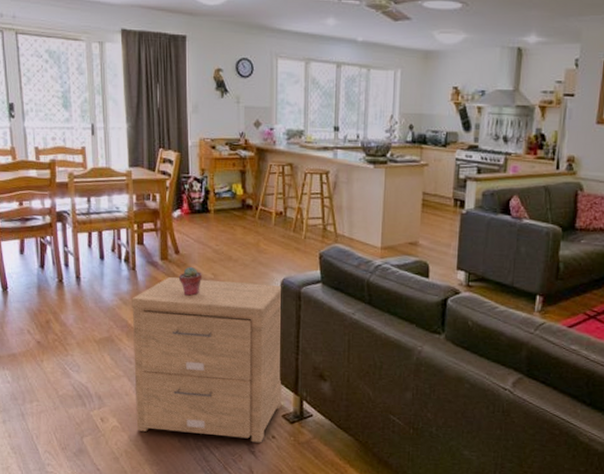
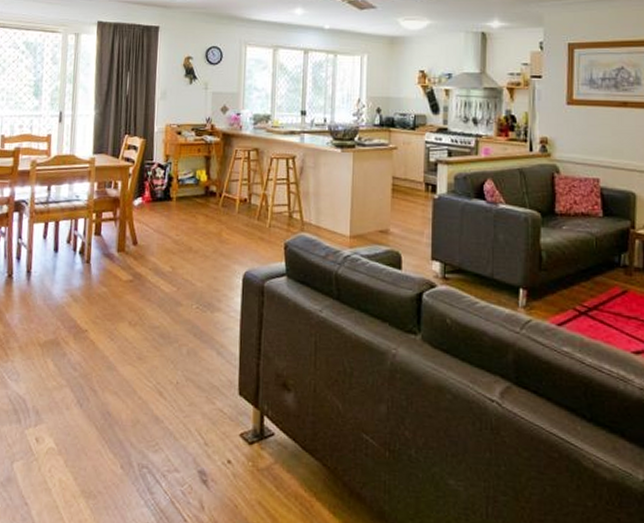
side table: present [130,277,282,443] -> none [74,271,243,470]
potted succulent: present [178,266,203,296] -> none [134,258,160,292]

